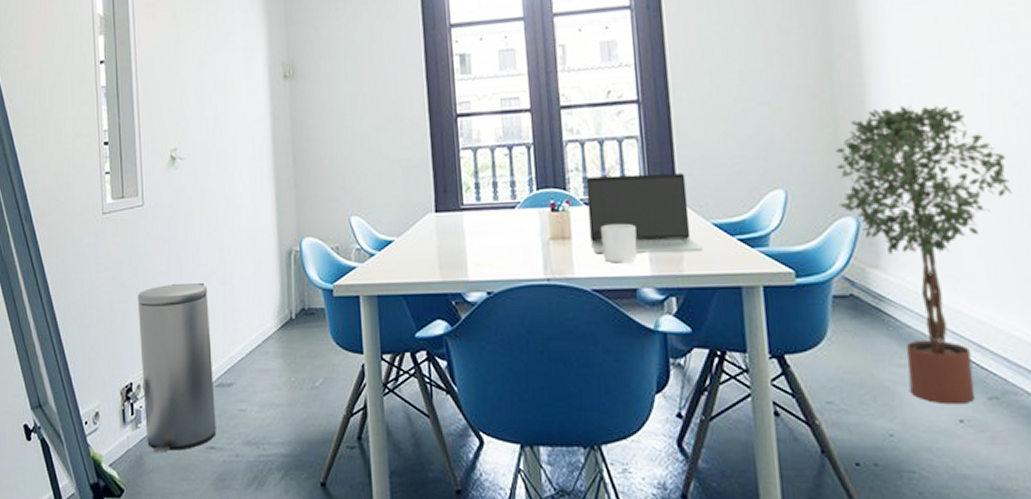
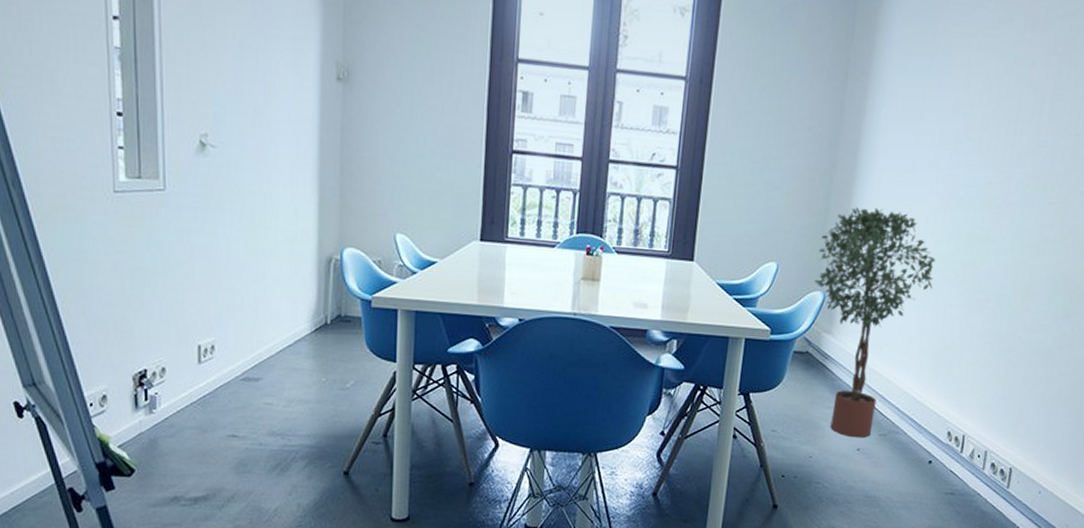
pedal bin: present [137,283,217,453] -> none [155,275,240,438]
laptop: present [586,173,703,255] -> none [616,229,706,305]
mug: present [599,223,638,263] -> none [624,272,656,308]

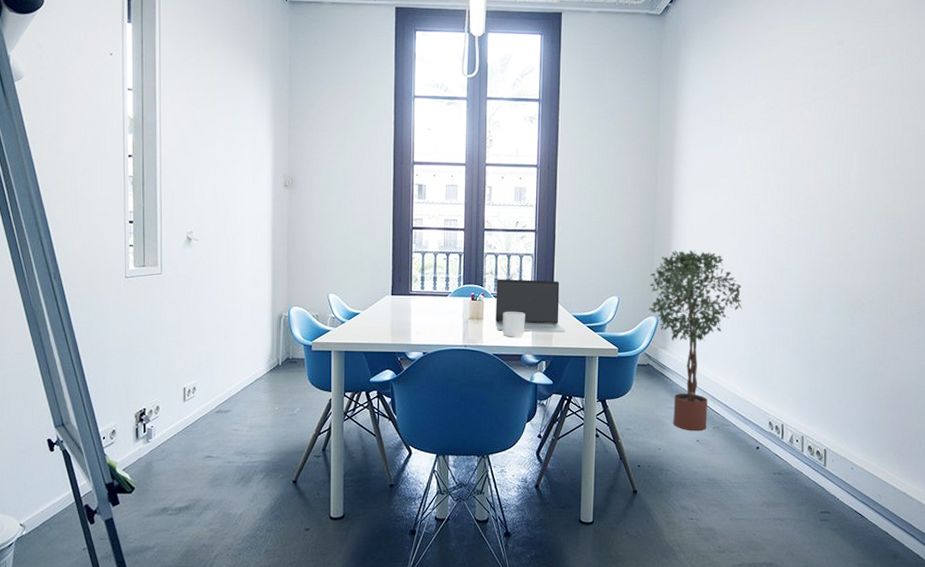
laptop: none [616,229,706,305] -> present [495,279,565,333]
mug: none [624,272,656,308] -> present [502,311,525,338]

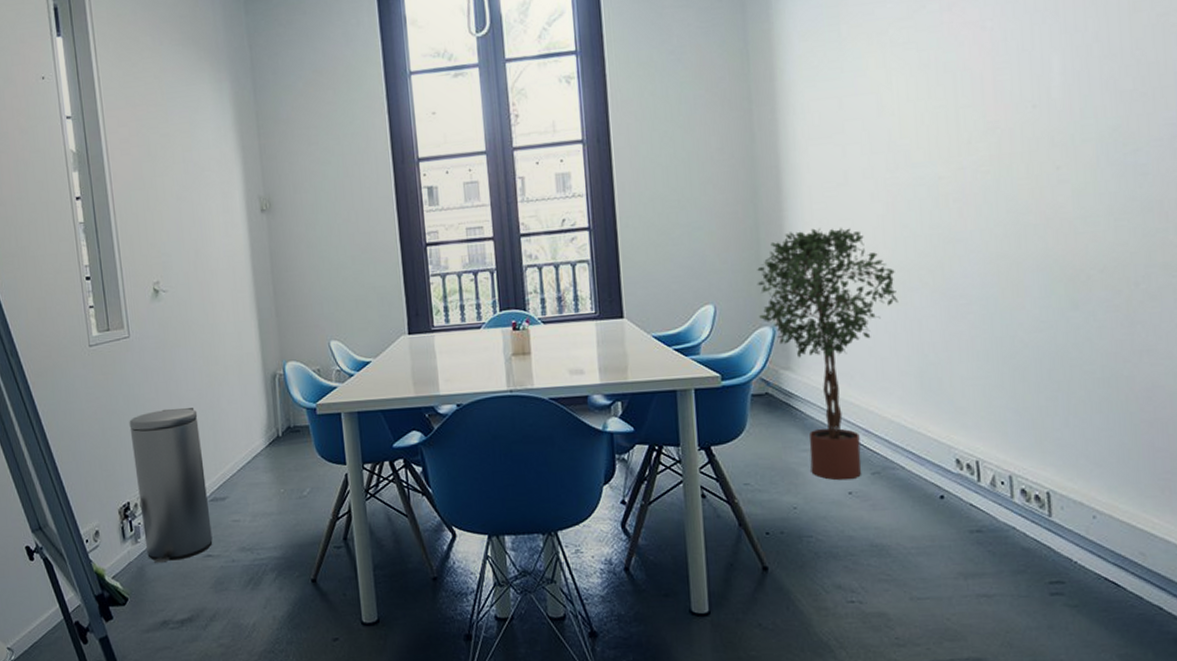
pedal bin: none [153,335,214,461] -> present [129,408,213,564]
laptop: present [495,279,565,333] -> none [543,292,644,367]
mug: present [502,311,525,338] -> none [555,338,589,374]

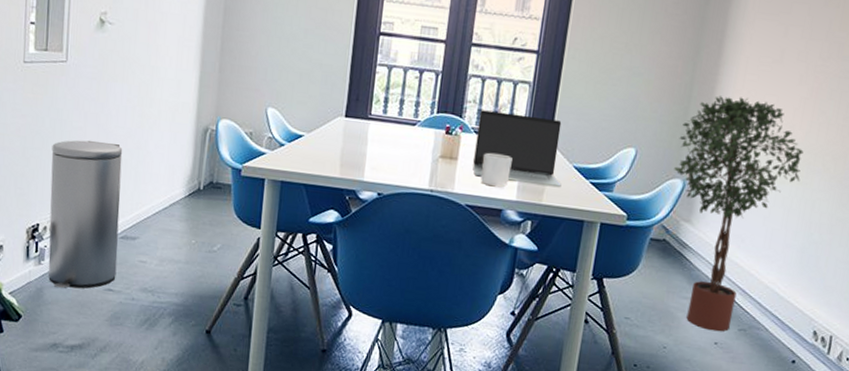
laptop: none [543,292,644,367] -> present [473,110,562,188]
mug: none [555,338,589,374] -> present [480,152,513,188]

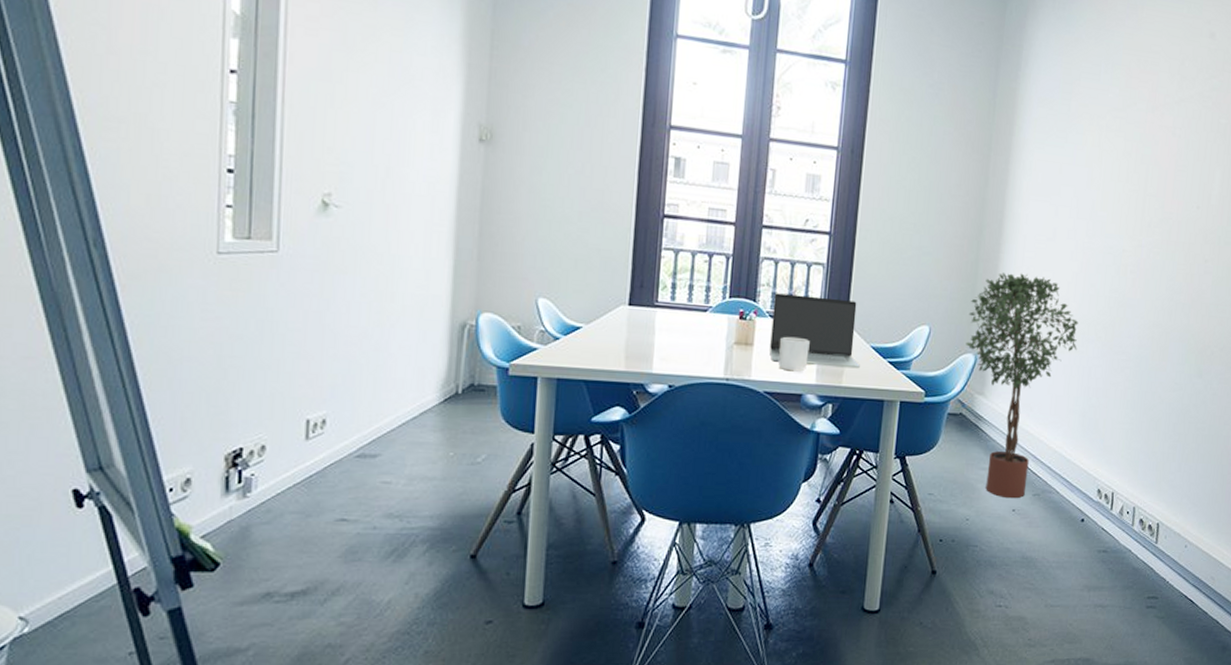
pedal bin: present [48,140,123,289] -> none [256,343,357,525]

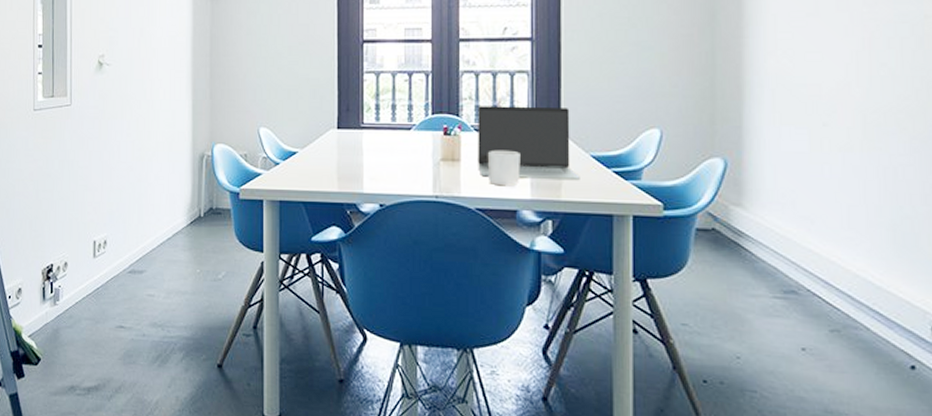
potted tree: present [966,272,1079,499] -> none [709,58,871,335]

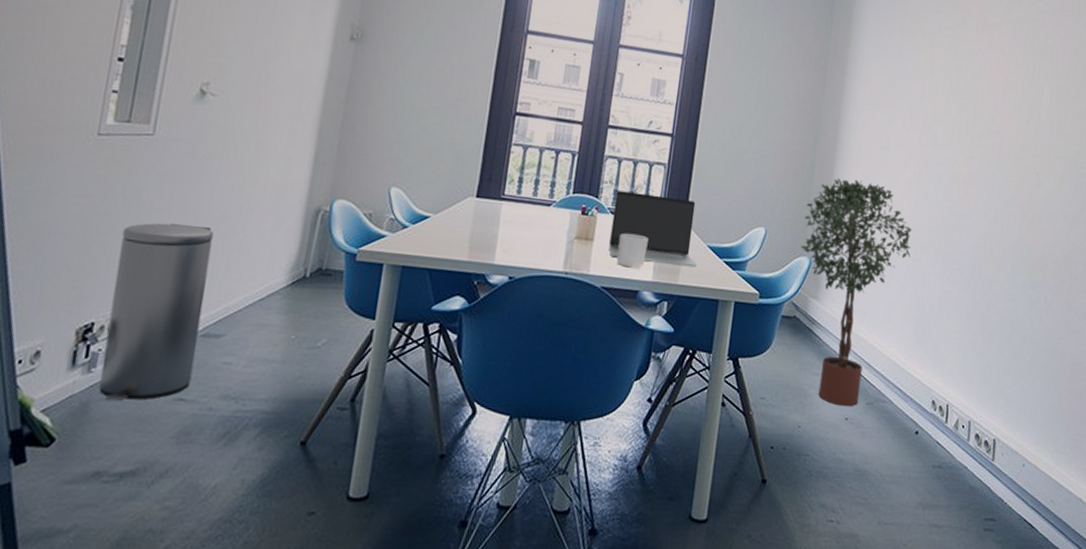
pedal bin: none [61,177,127,329] -> present [99,222,215,402]
potted tree: none [709,58,871,335] -> present [801,178,912,407]

